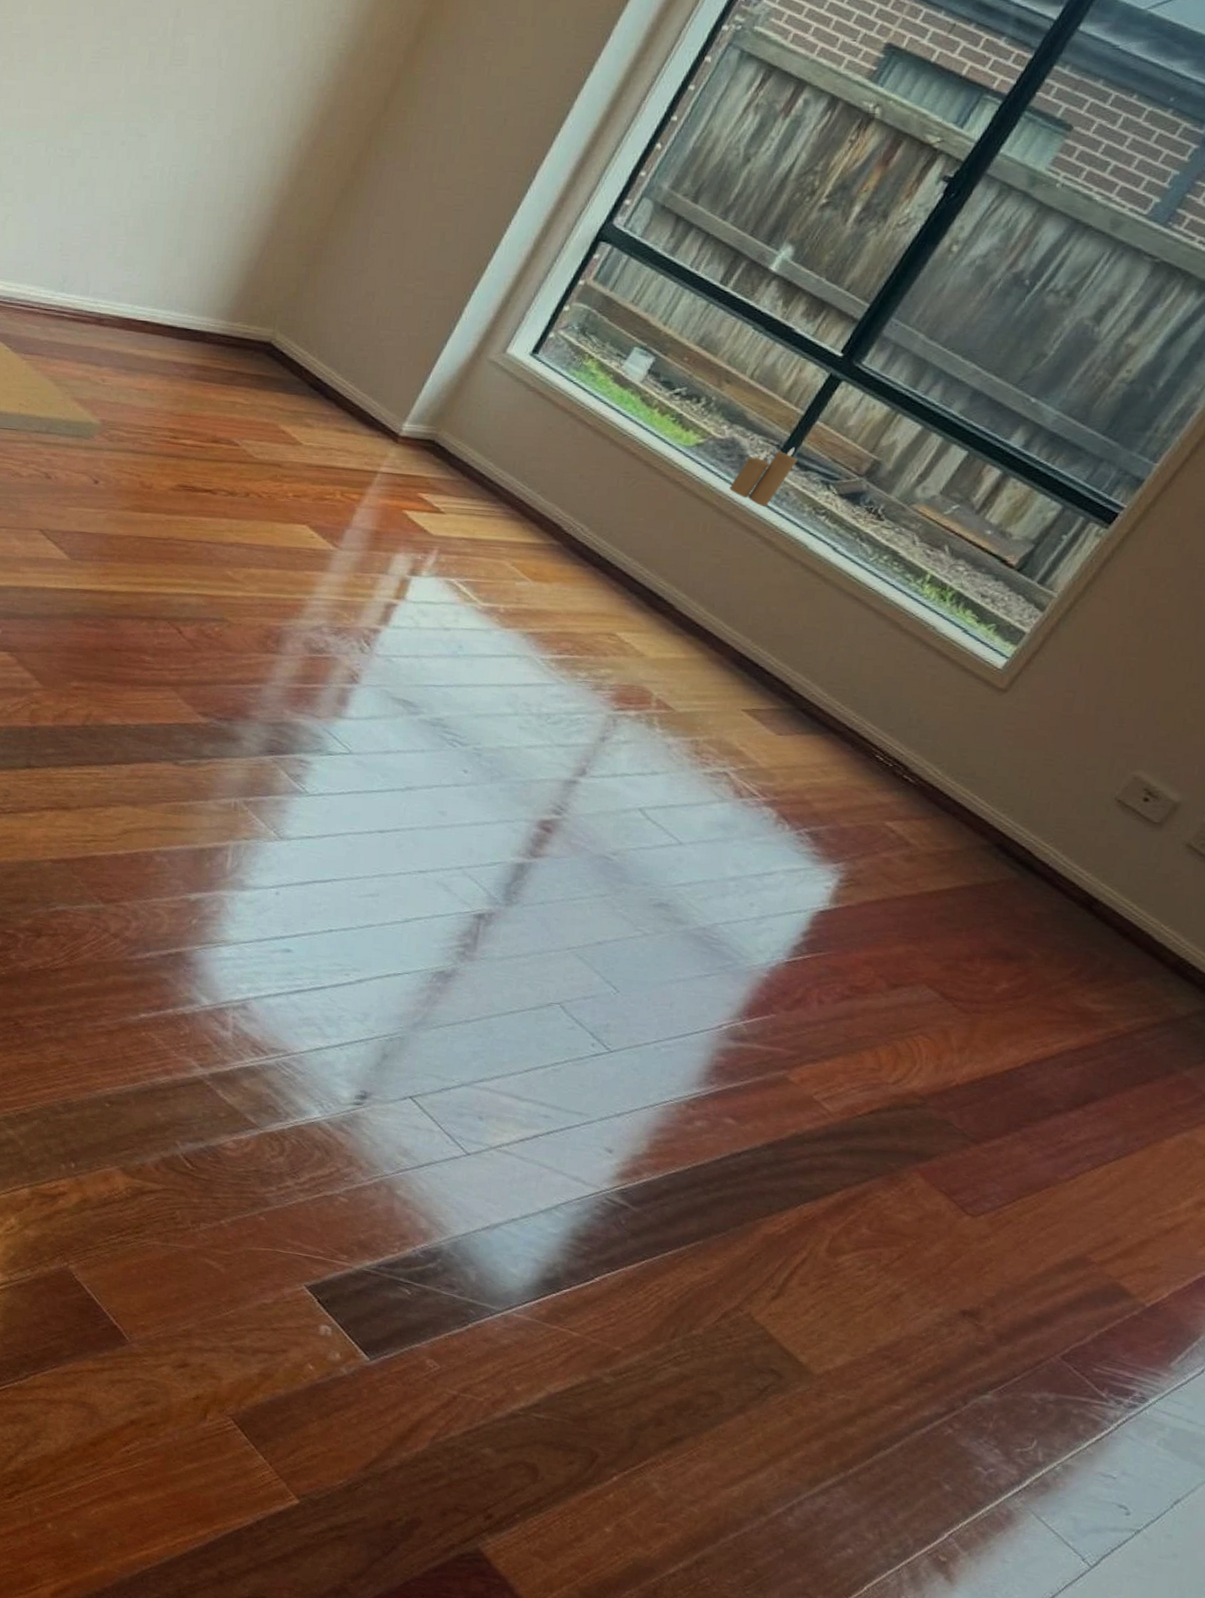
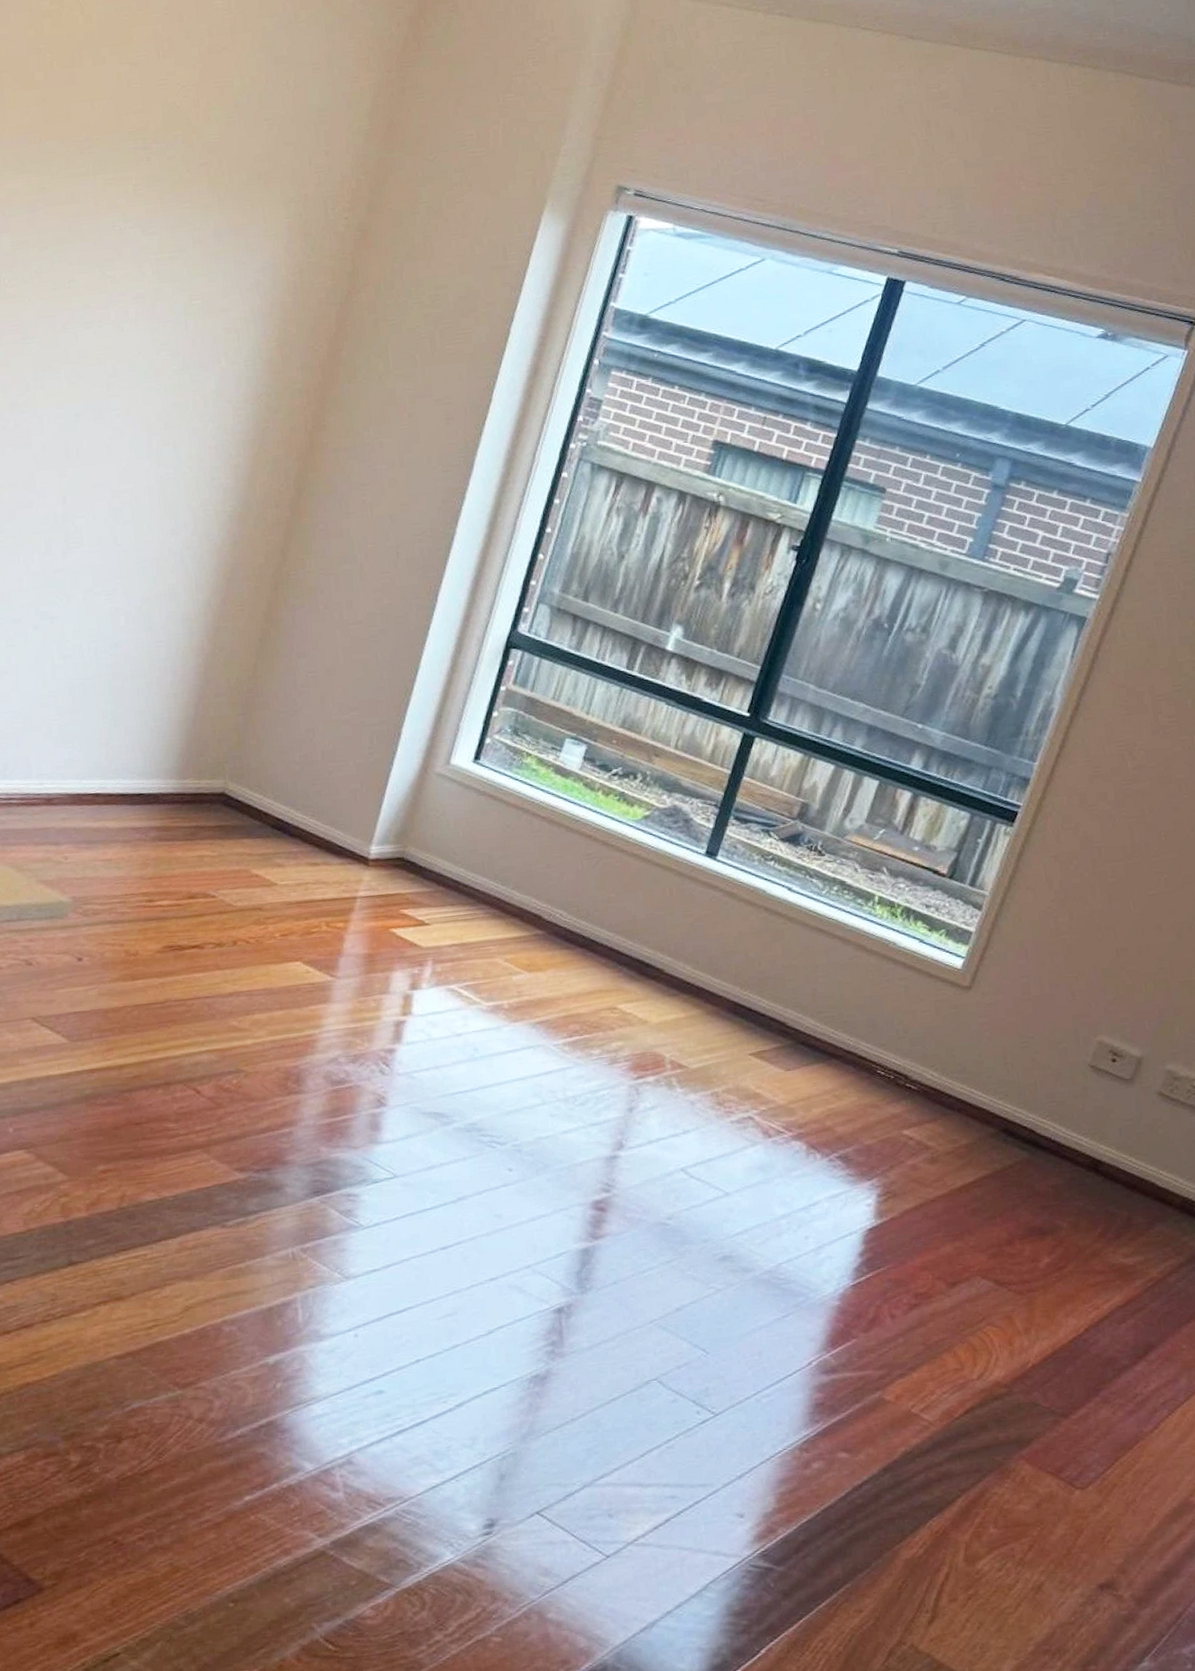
candle: present [729,447,797,507] -> none [683,804,736,863]

